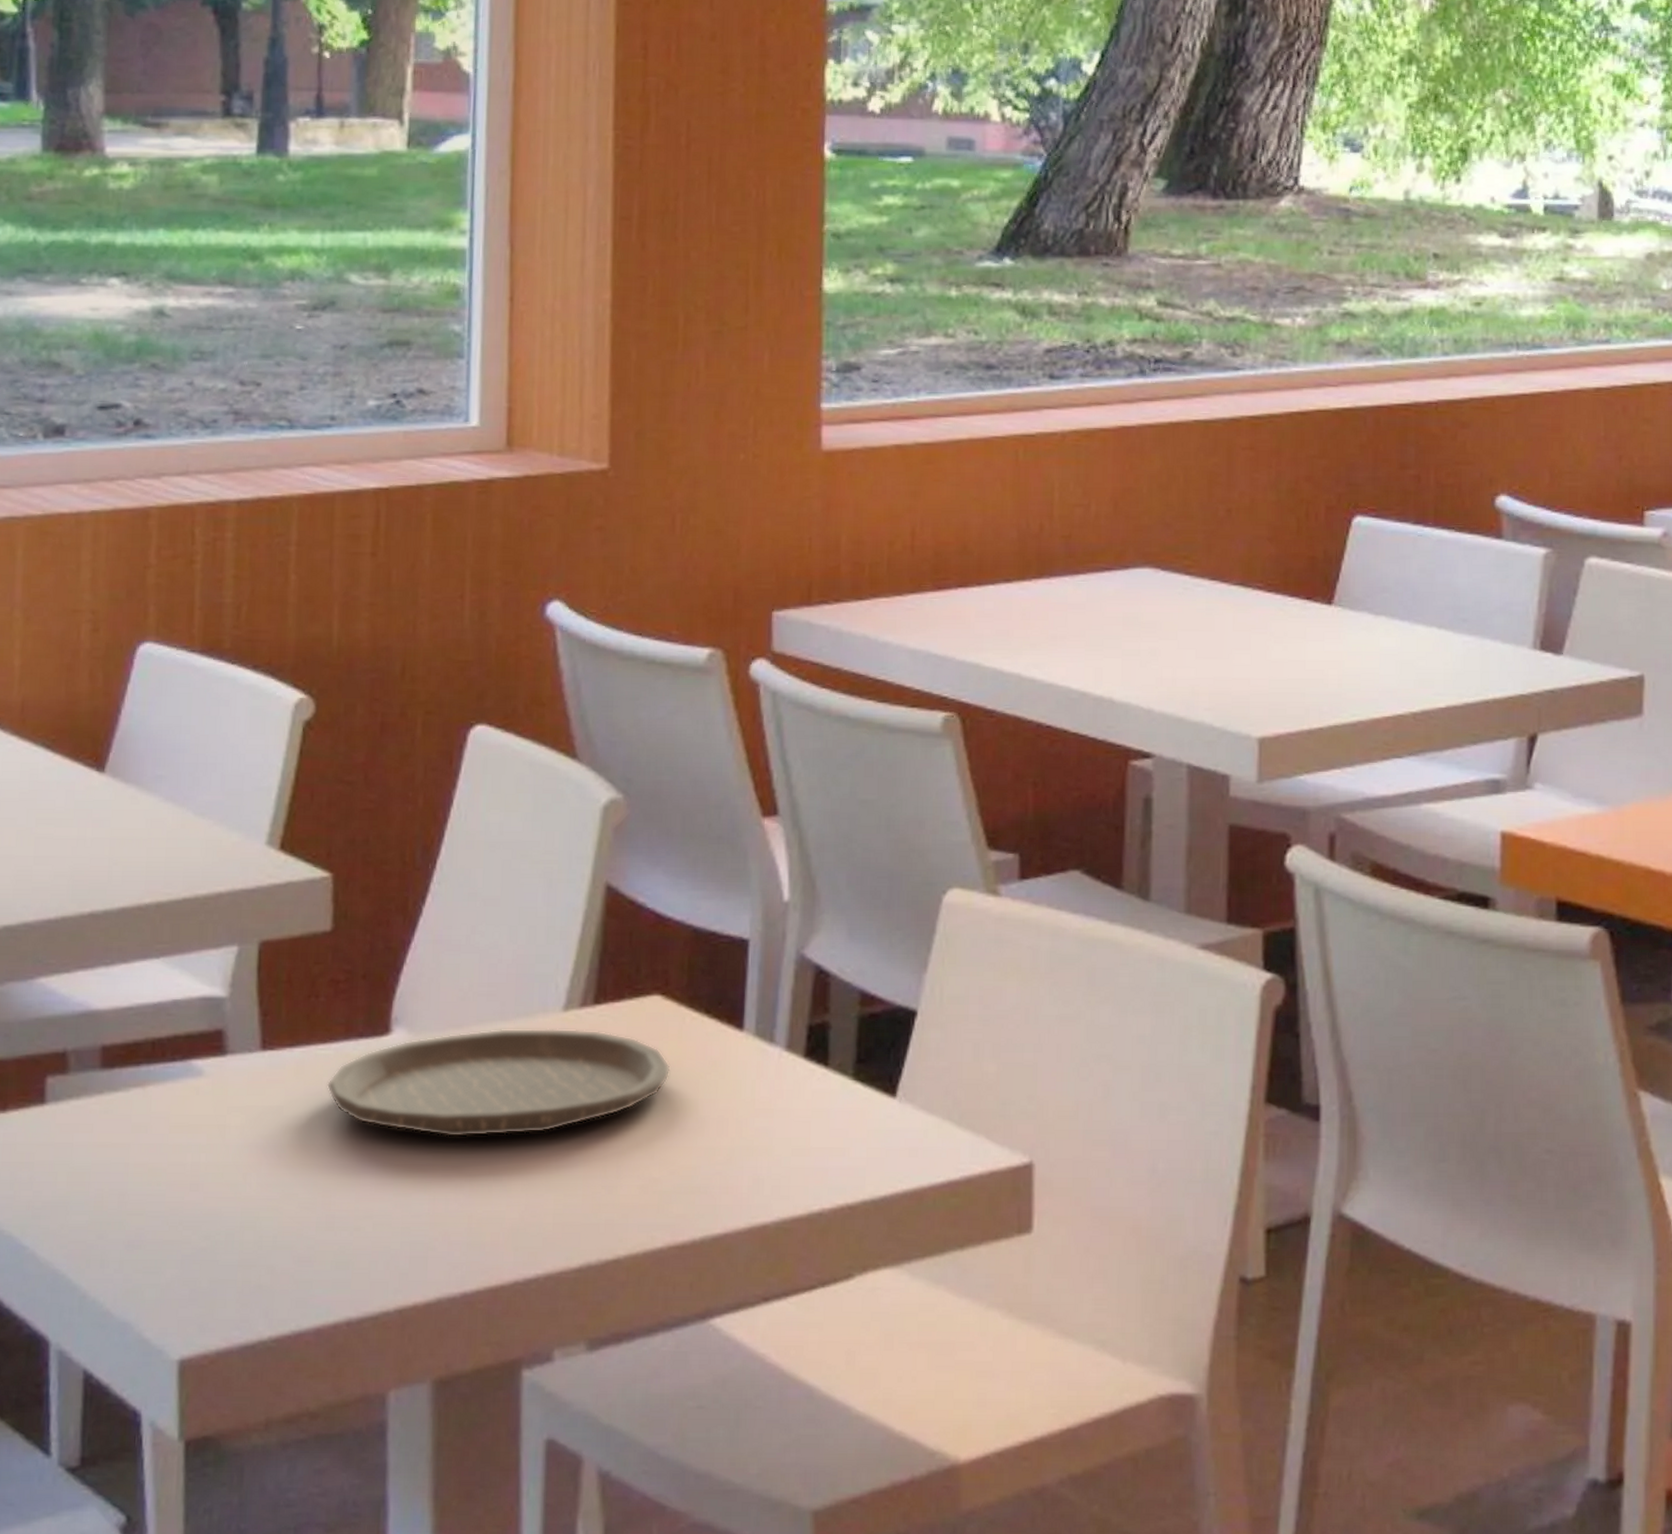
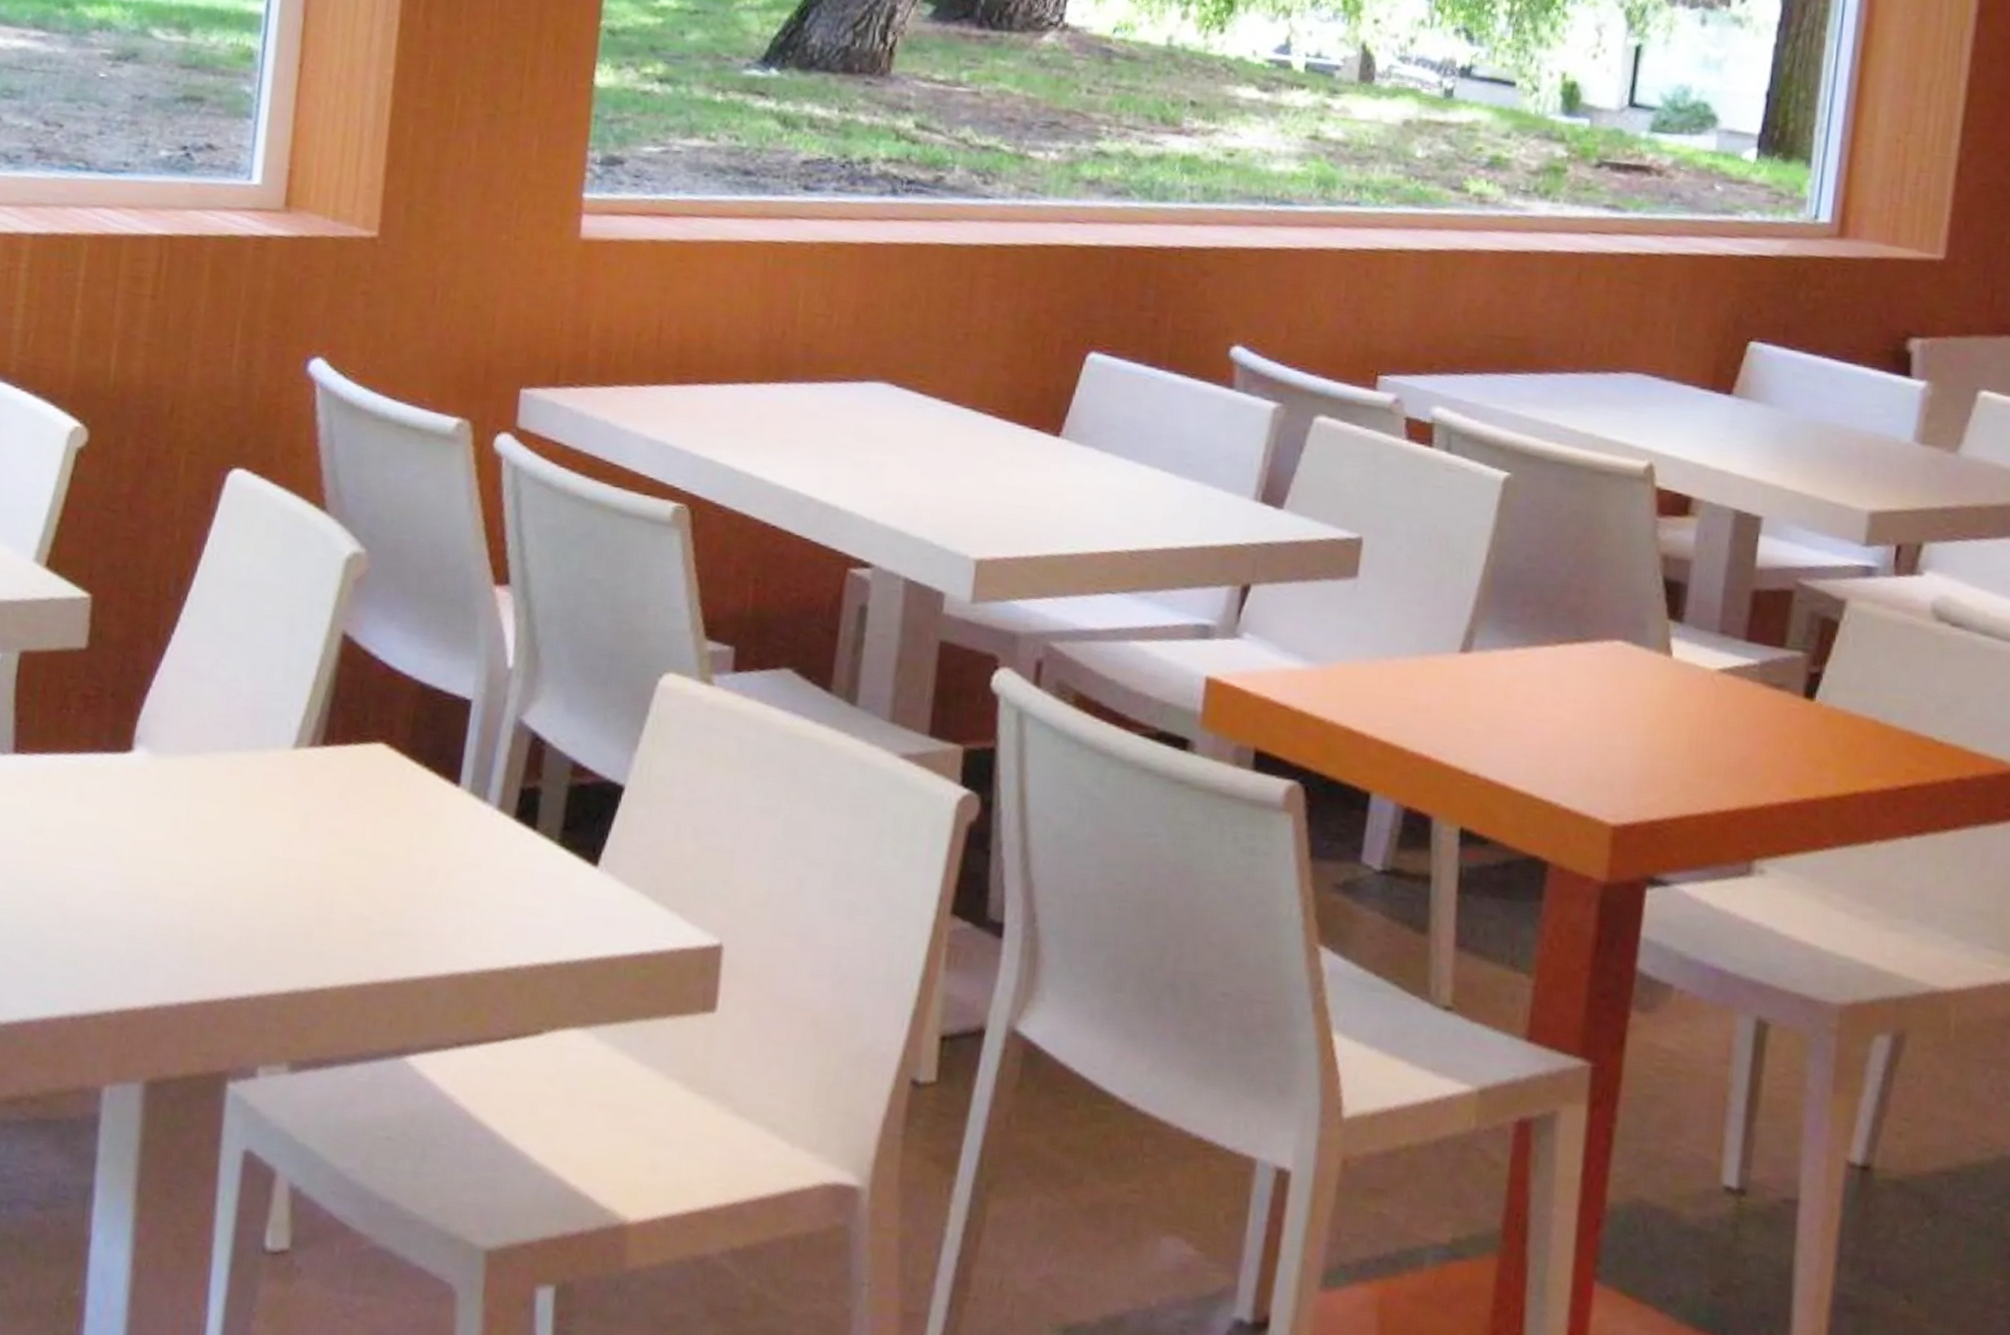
plate: present [326,1028,671,1138] -> none [70,758,389,862]

